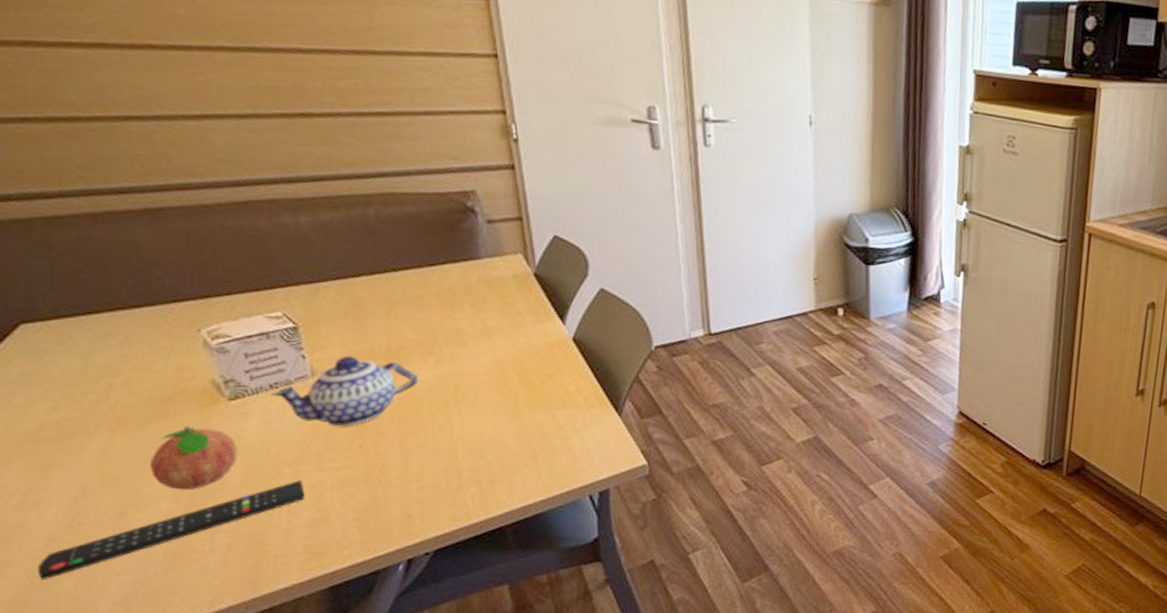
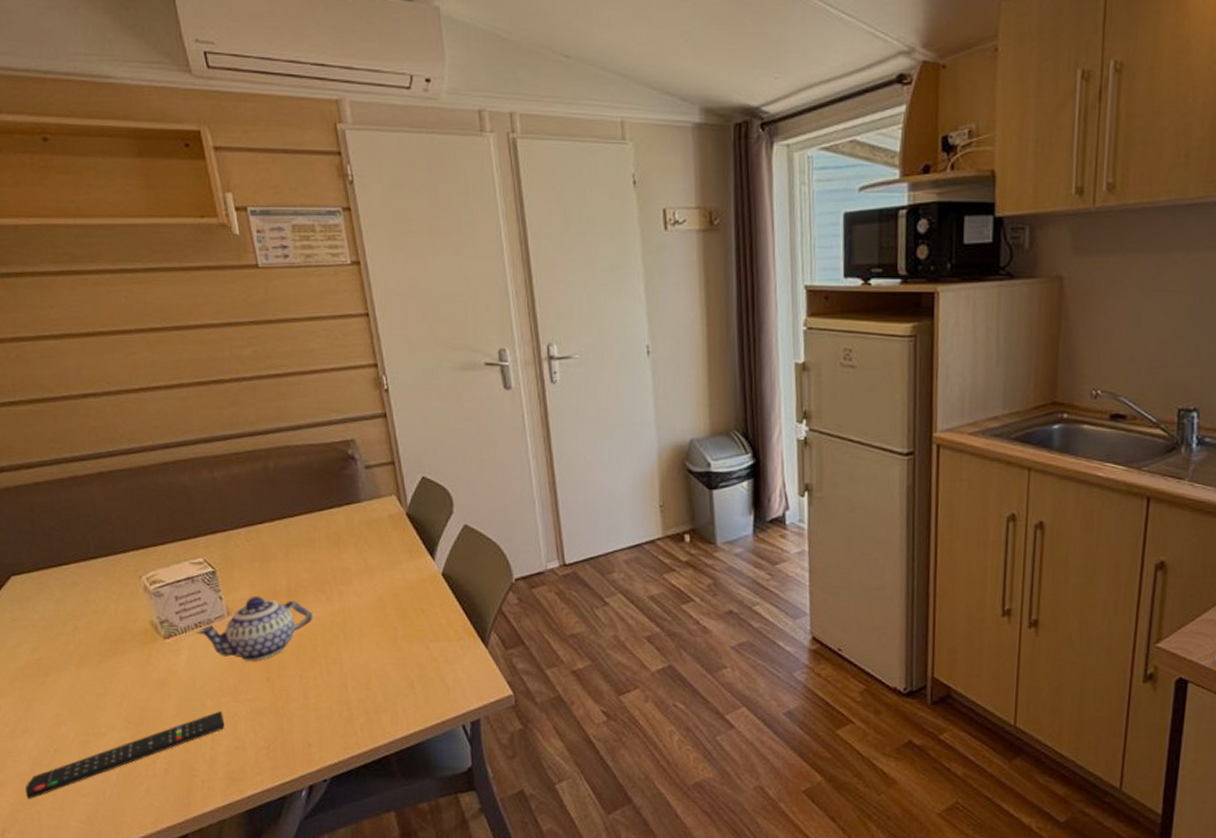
fruit: present [149,426,239,490] -> none [105,662,172,720]

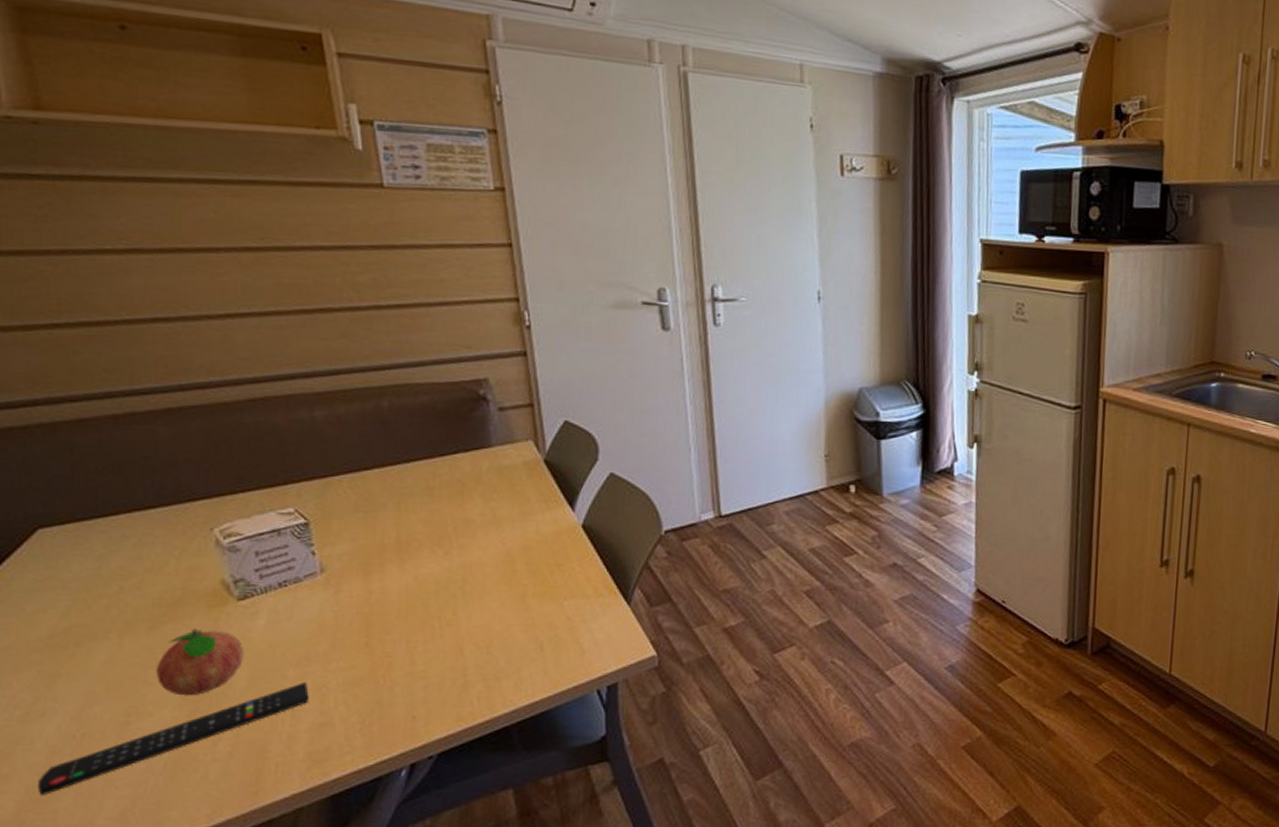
fruit: none [105,662,172,720] -> present [155,628,245,696]
teapot: present [195,596,314,662] -> none [278,550,428,625]

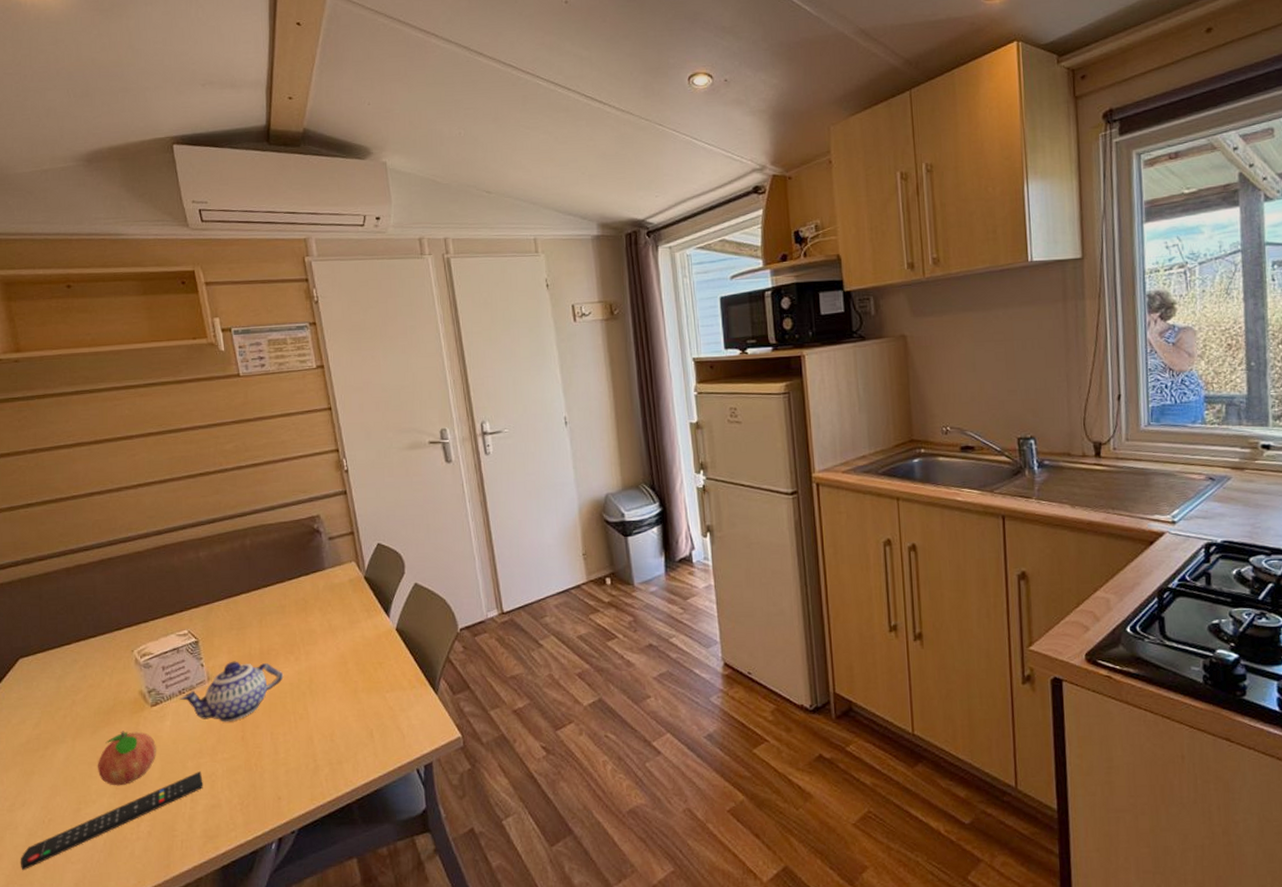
teapot: none [278,550,428,625] -> present [179,661,284,722]

